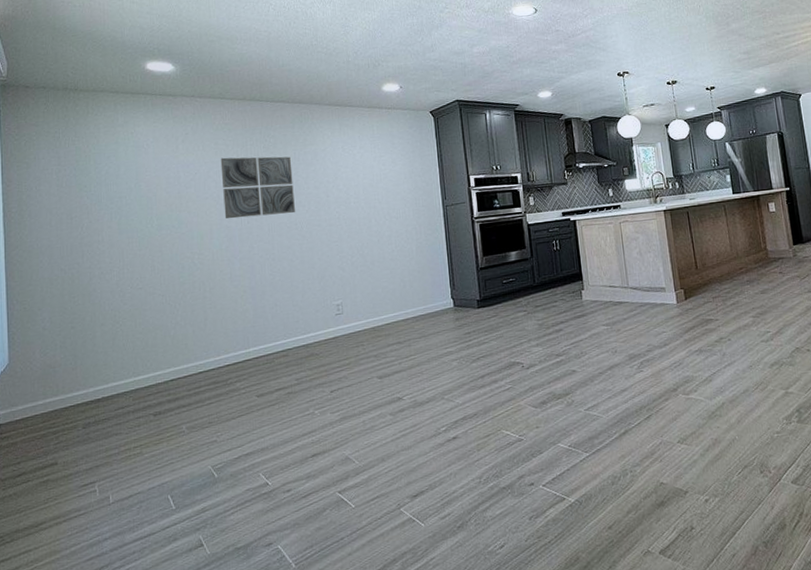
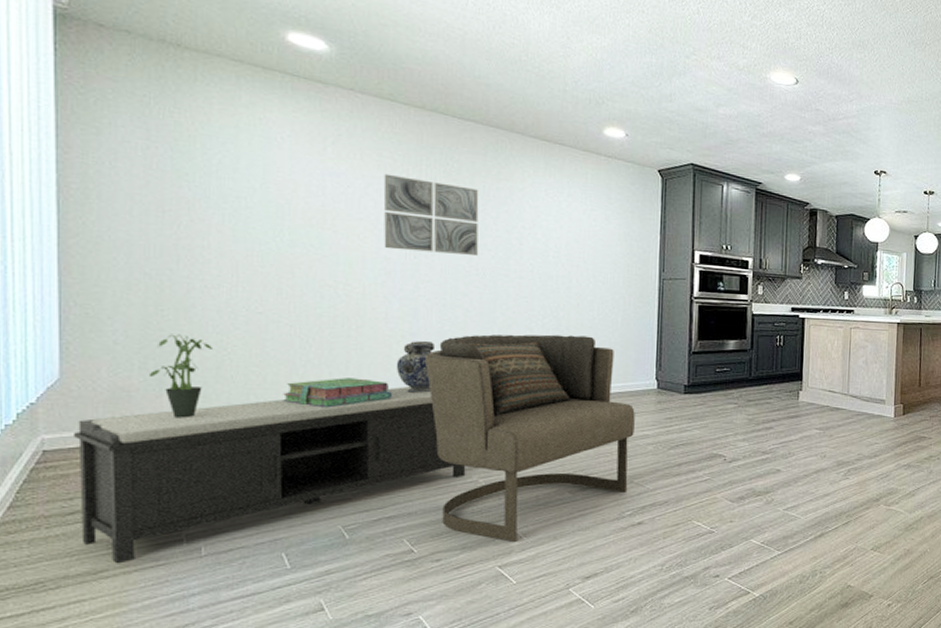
bench: none [19,334,304,516] -> present [74,387,466,564]
potted plant: none [67,315,110,386] -> present [148,334,214,418]
stack of books: none [161,332,240,362] -> present [283,378,392,408]
decorative vase: none [241,292,270,340] -> present [396,341,434,393]
armchair: none [262,267,440,468] -> present [424,334,635,542]

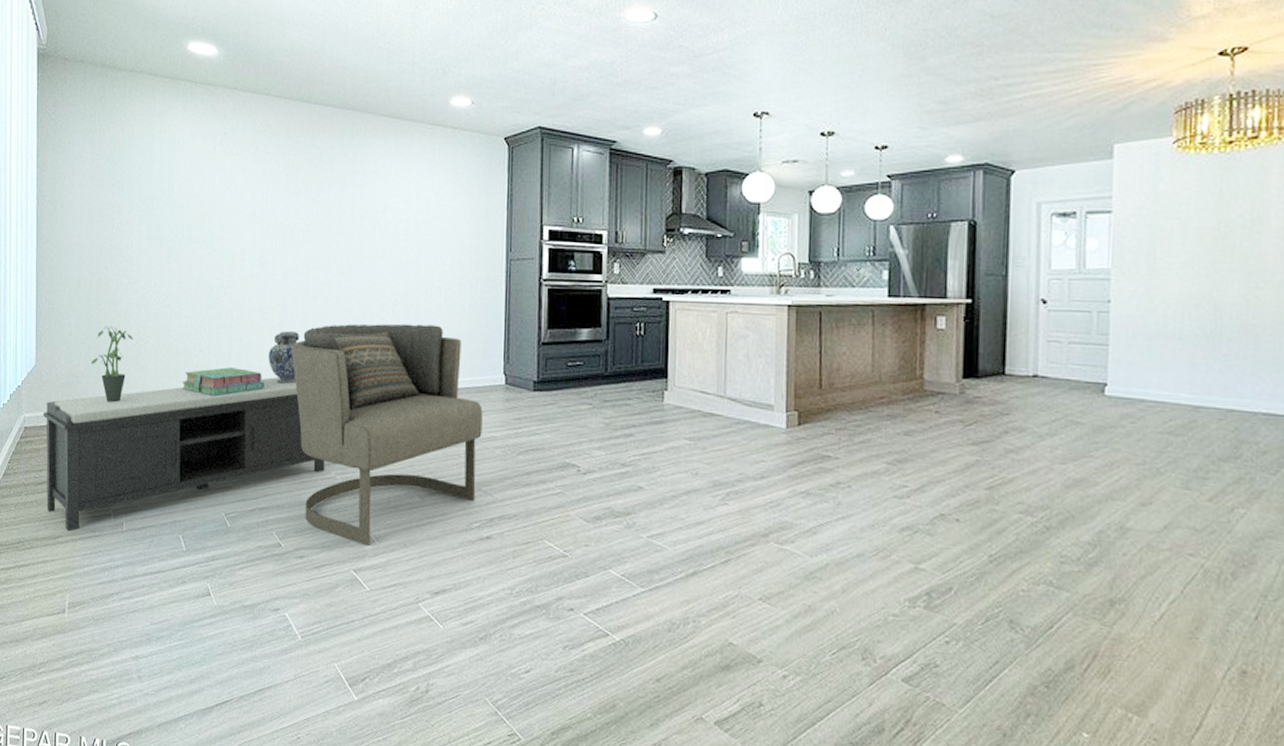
wall art: present [383,173,479,256] -> none [259,166,337,244]

